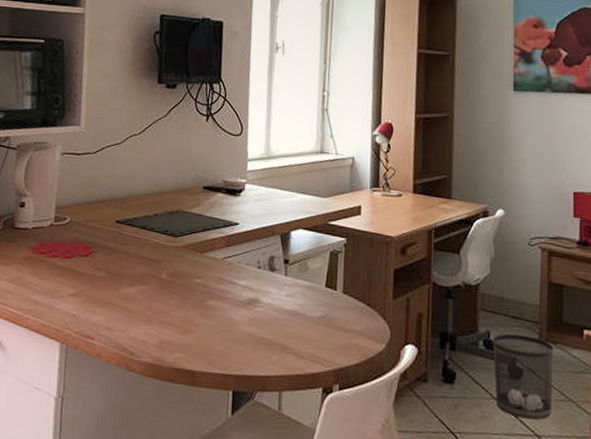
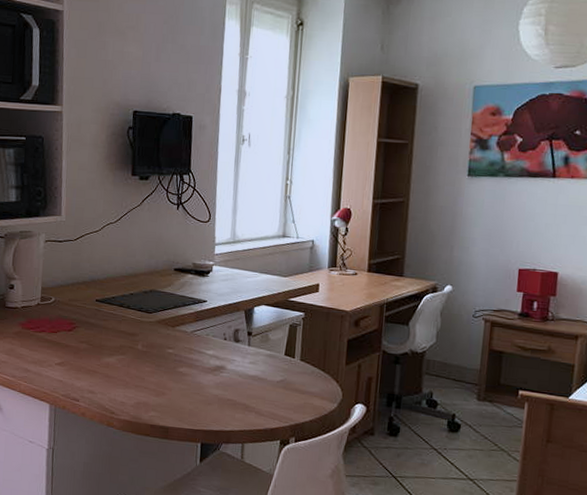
waste bin: present [492,333,555,420] -> none [434,394,491,466]

